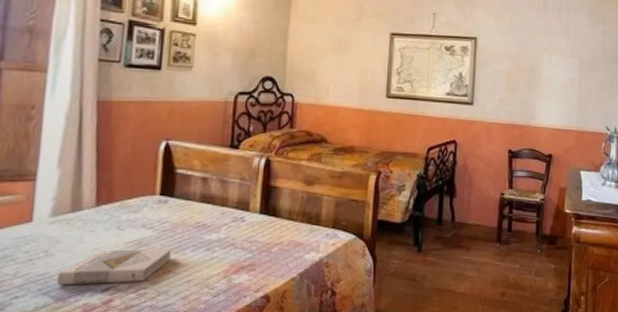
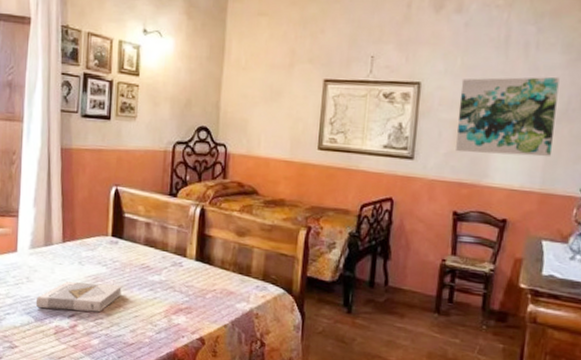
wall art: none [508,35,586,101] -> present [456,76,559,157]

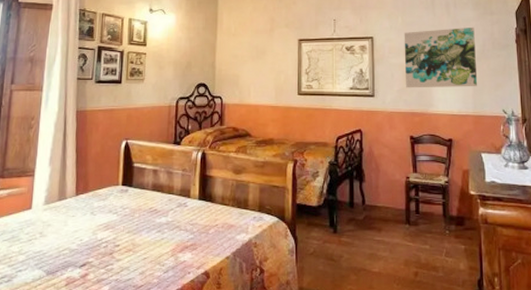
book: present [35,281,123,313] -> none [48,230,132,262]

